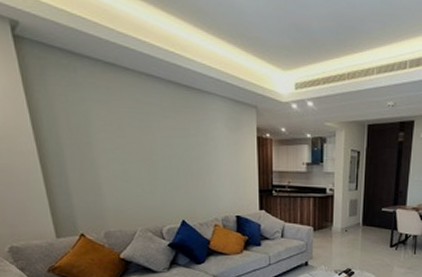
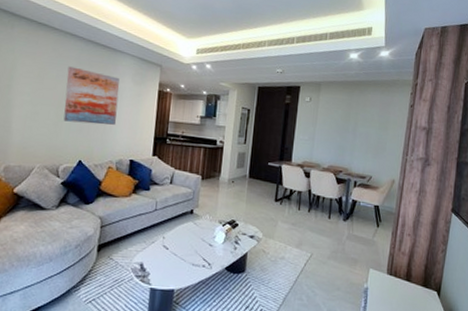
wall art: none [150,115,216,180] -> present [63,66,120,125]

